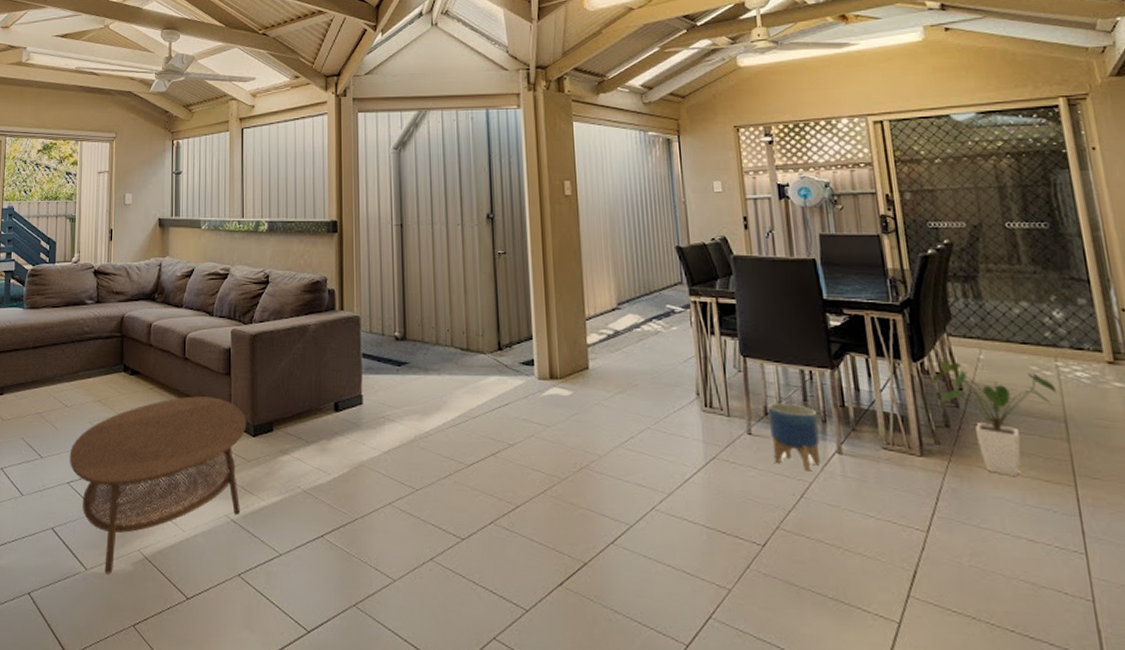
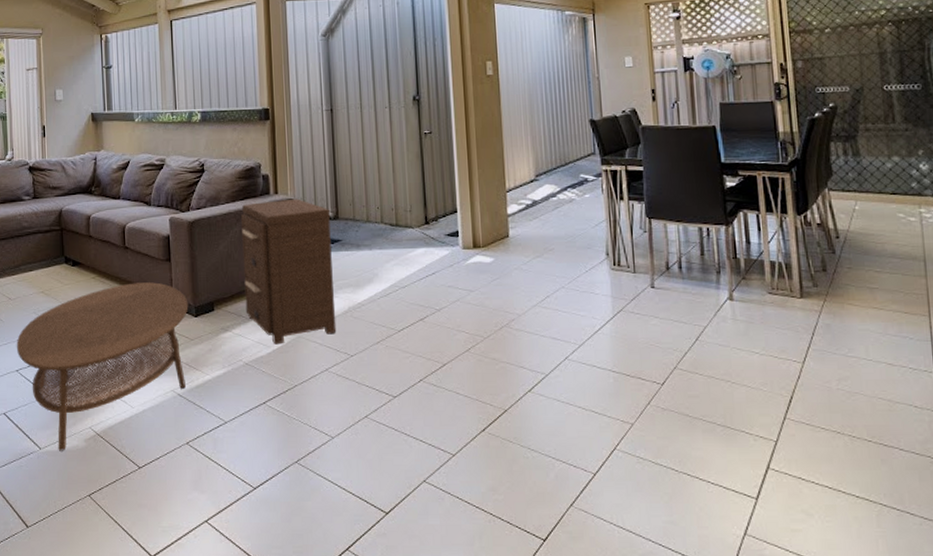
nightstand: none [305,316,402,472] -> present [241,198,337,345]
planter: present [768,403,821,472] -> none [670,258,715,317]
house plant: present [929,358,1057,476] -> none [811,211,919,310]

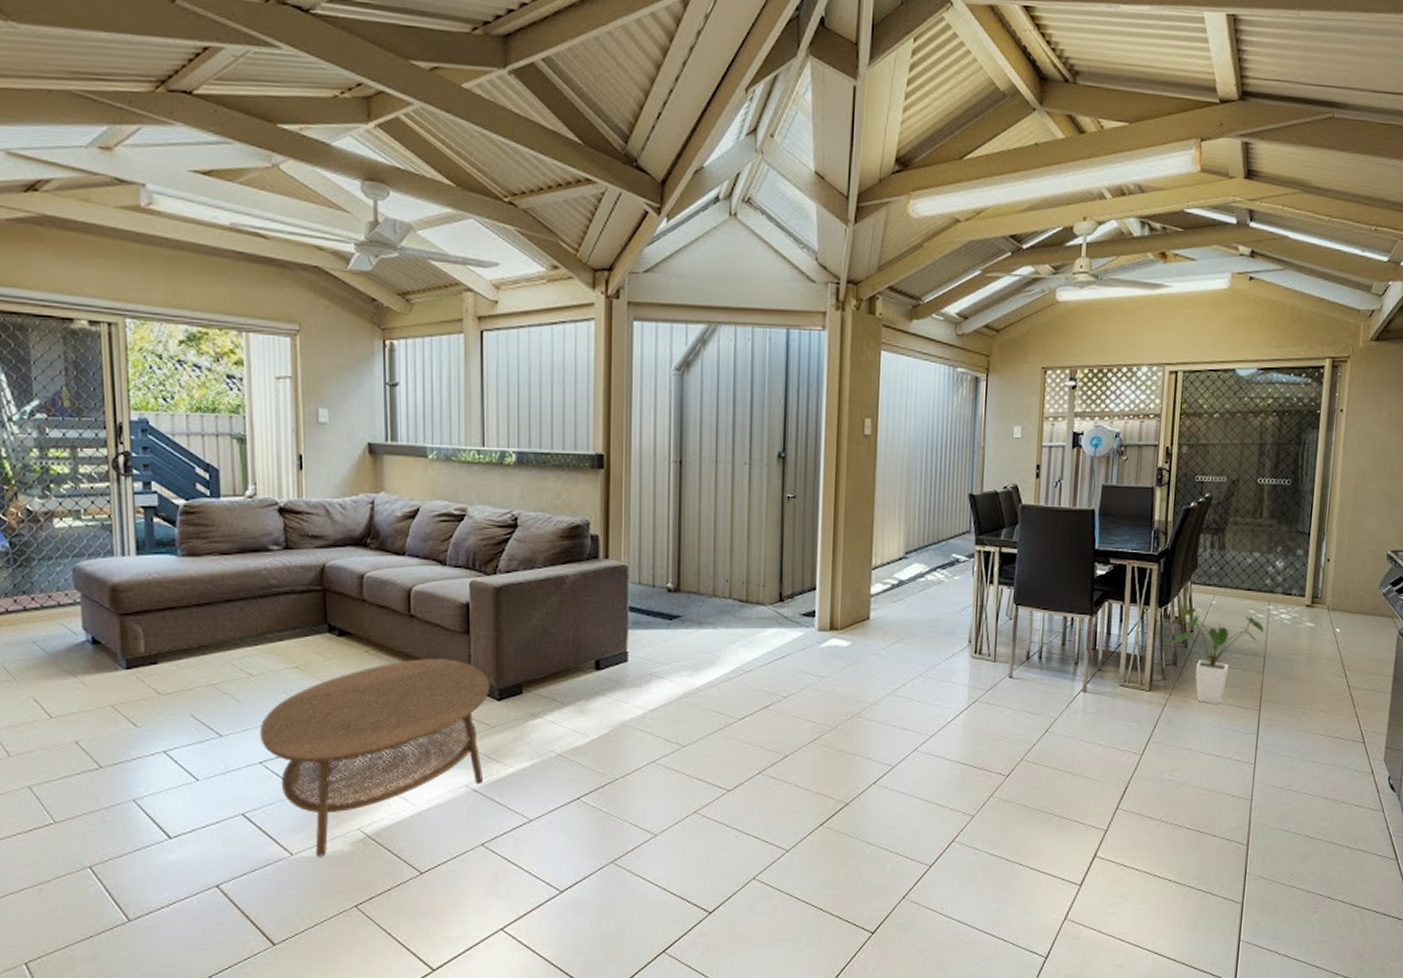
nightstand: present [241,198,337,345] -> none [561,565,671,733]
house plant: none [811,211,919,310] -> present [1168,604,1264,704]

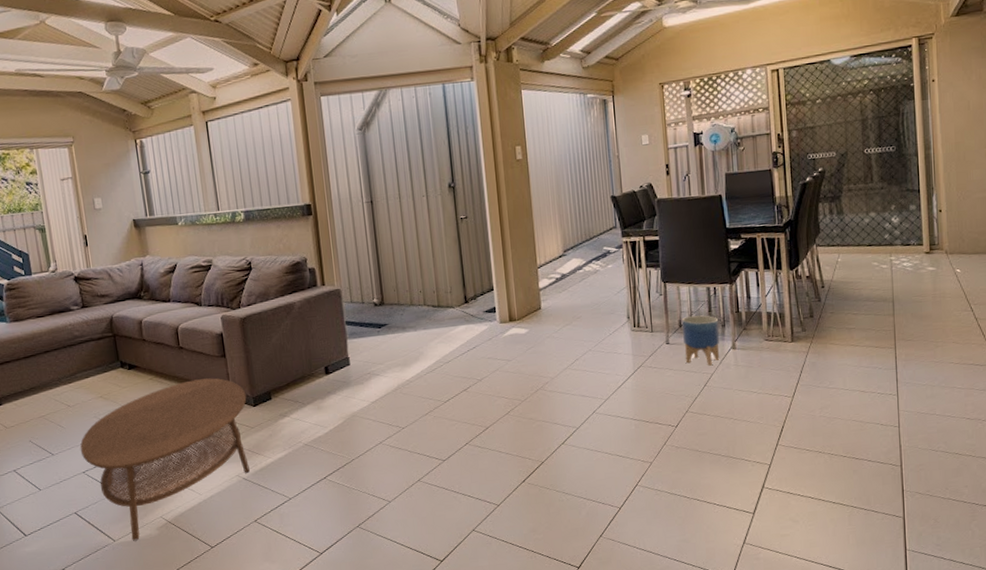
planter: none [1028,648,1071,709] -> present [682,315,720,366]
house plant: present [1168,604,1264,704] -> none [801,264,889,347]

